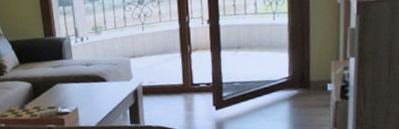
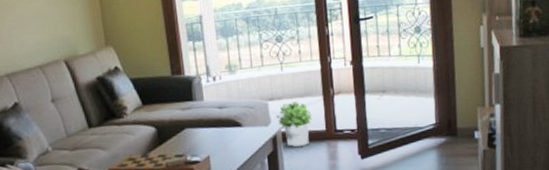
potted plant: none [137,59,171,100] -> present [276,102,312,147]

